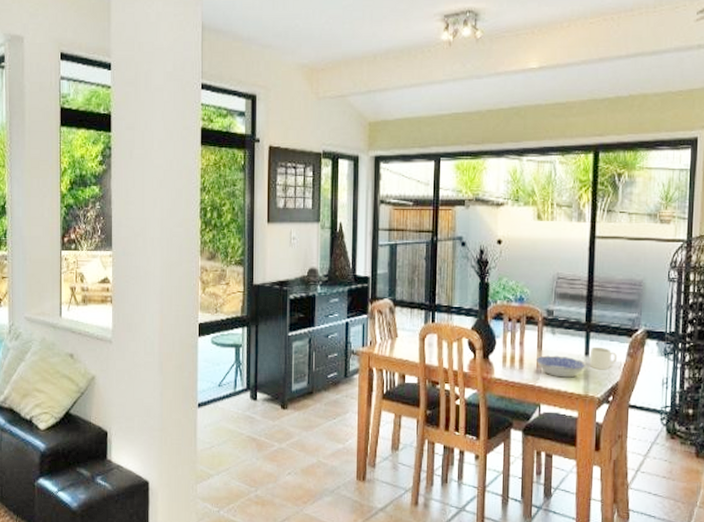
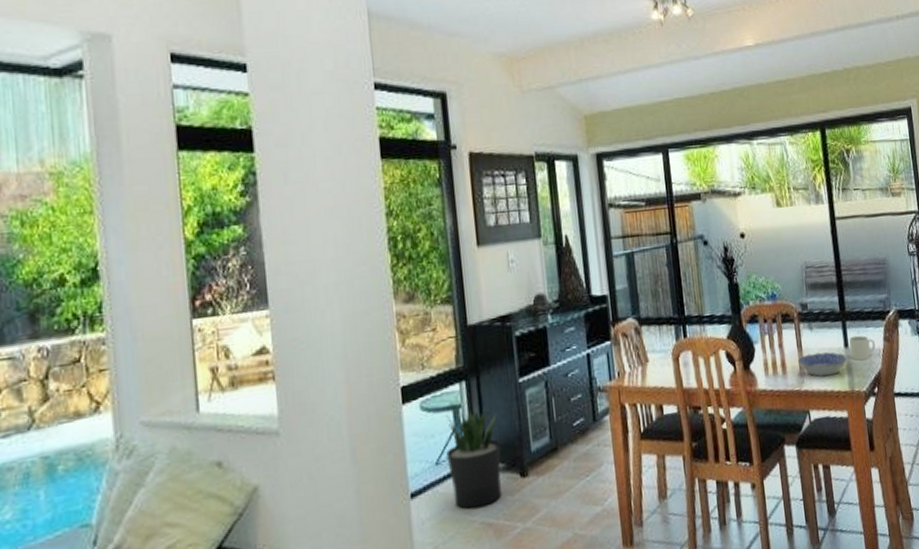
planter: none [227,344,269,425] -> present [446,405,502,509]

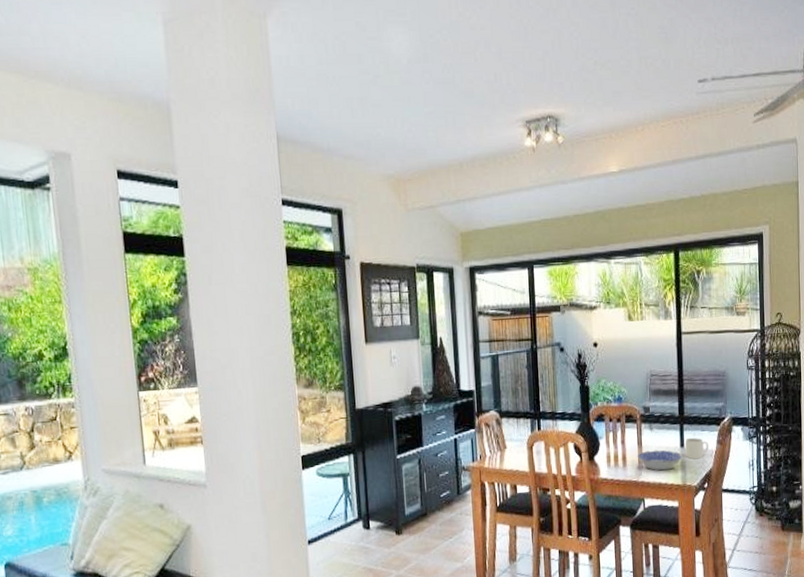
planter: present [446,405,502,509] -> none [337,473,381,557]

